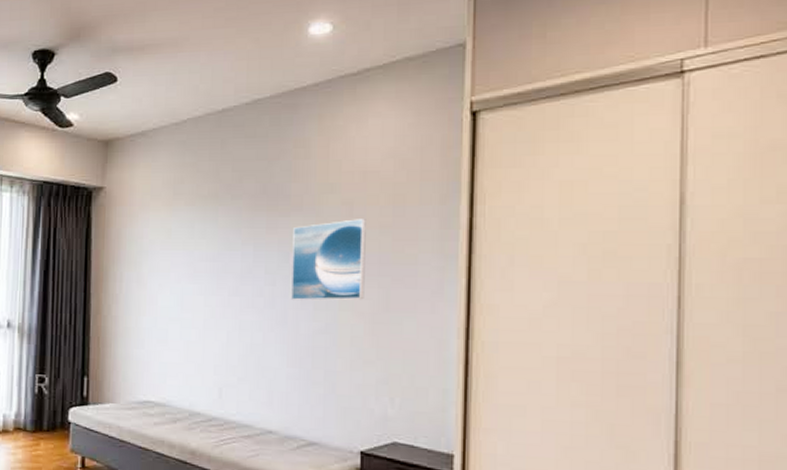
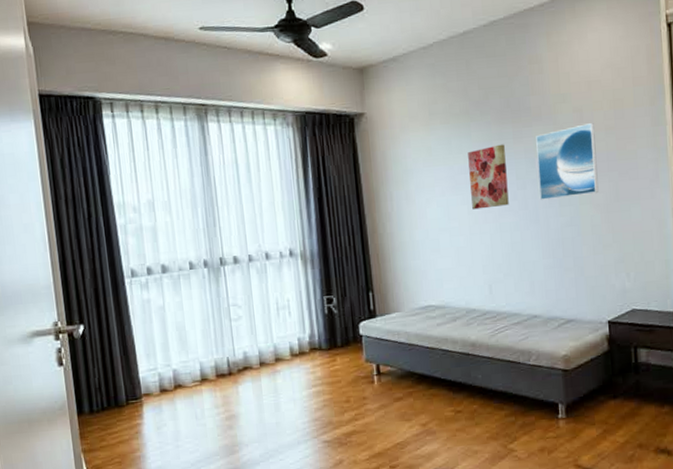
wall art: none [210,233,255,302] -> present [468,144,509,210]

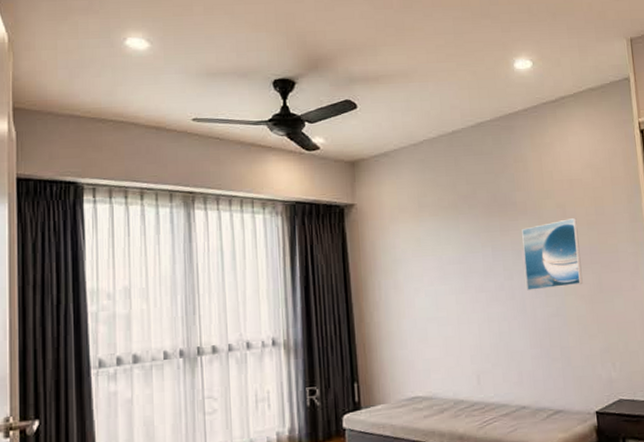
wall art: present [468,144,509,210] -> none [456,236,497,300]

